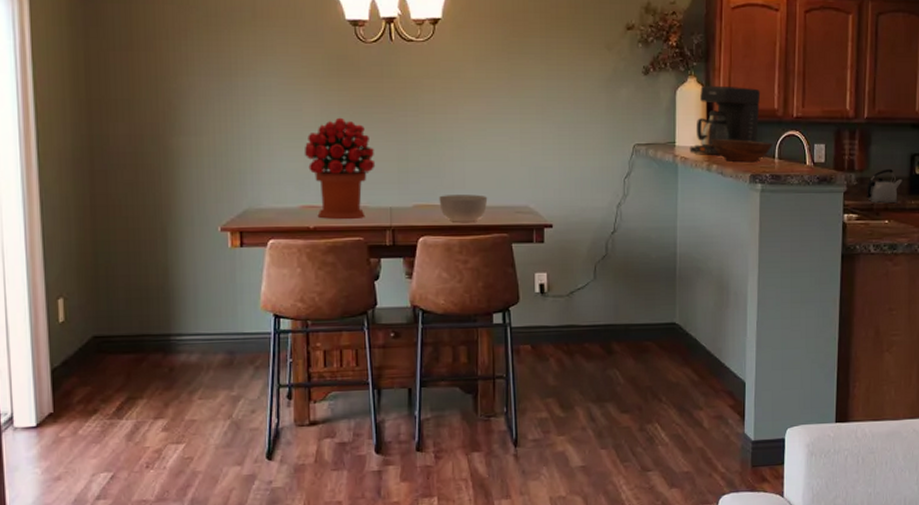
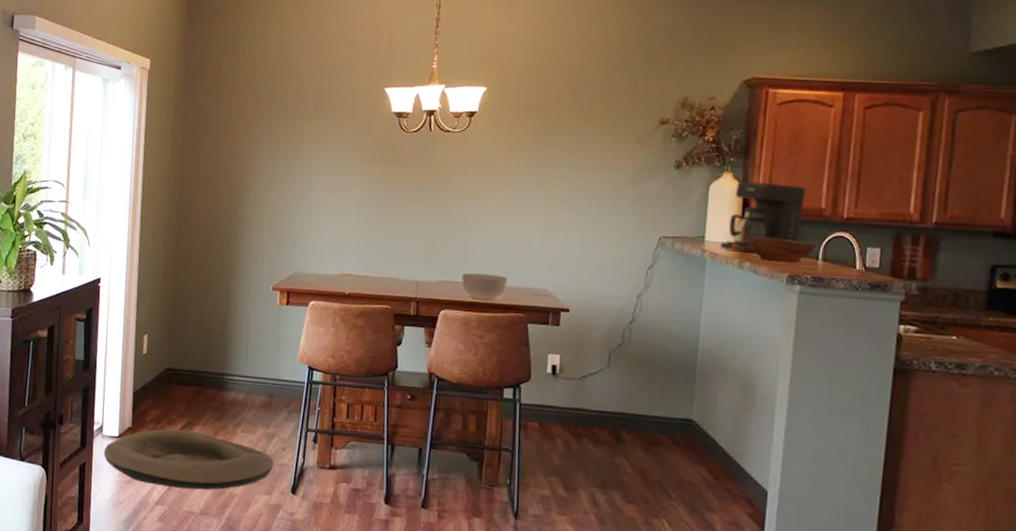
dog bed: none [18,406,242,477] -> present [103,428,274,490]
bouquet: present [304,117,376,220] -> none [346,197,407,289]
kettle: present [866,168,903,204] -> none [929,279,978,319]

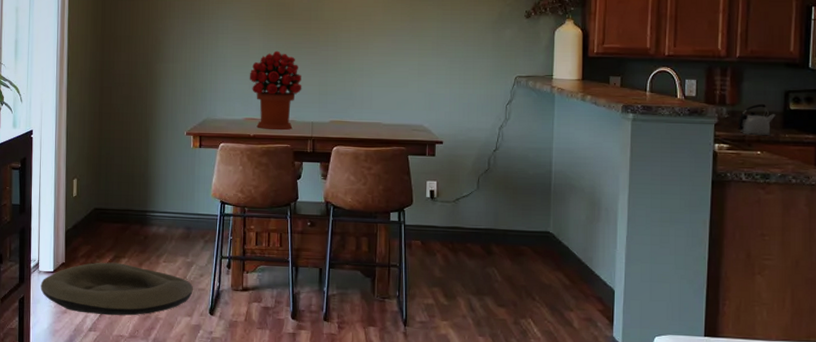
bouquet: none [346,197,407,289] -> present [249,50,302,131]
bowl: present [462,273,508,302] -> none [350,114,390,137]
coffee maker: present [720,181,806,254] -> none [566,27,634,88]
bowl: present [745,235,818,263] -> none [586,72,645,95]
kettle: none [929,279,978,319] -> present [738,103,776,136]

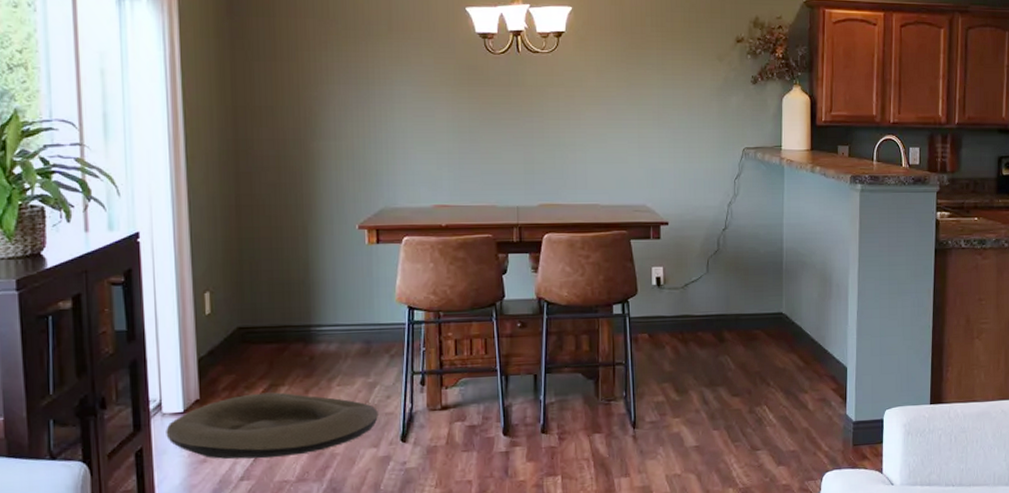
bouquet: present [249,50,302,131] -> none [436,123,504,218]
kettle: present [738,103,776,136] -> none [957,170,991,202]

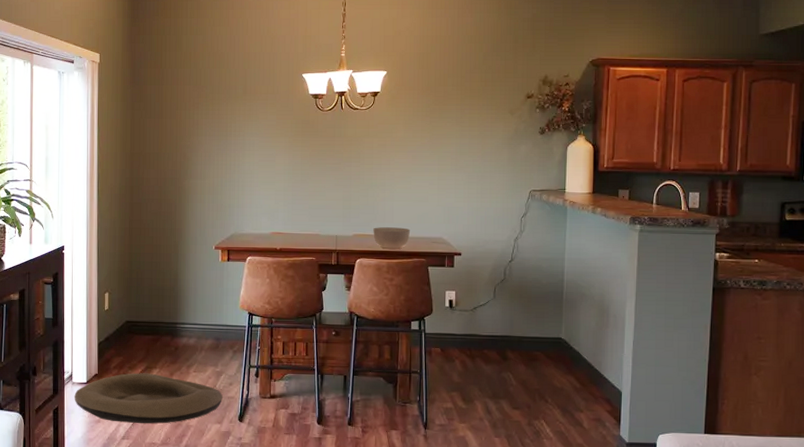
bowl: none [563,194,608,221] -> present [373,227,411,250]

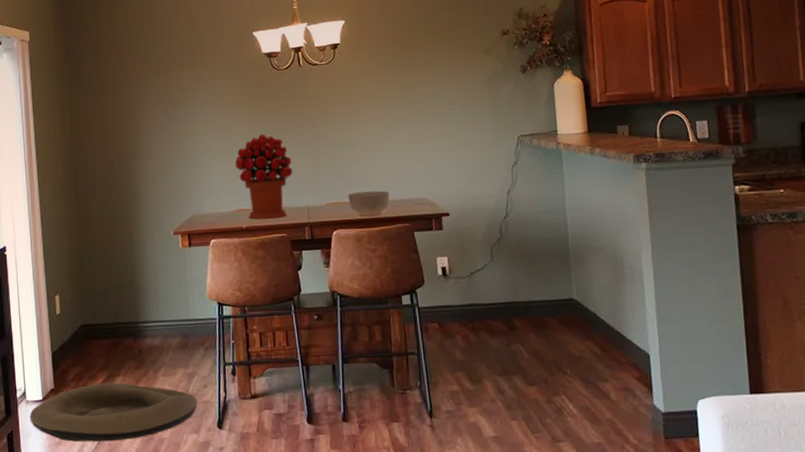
bouquet: none [275,167,327,244] -> present [235,133,293,220]

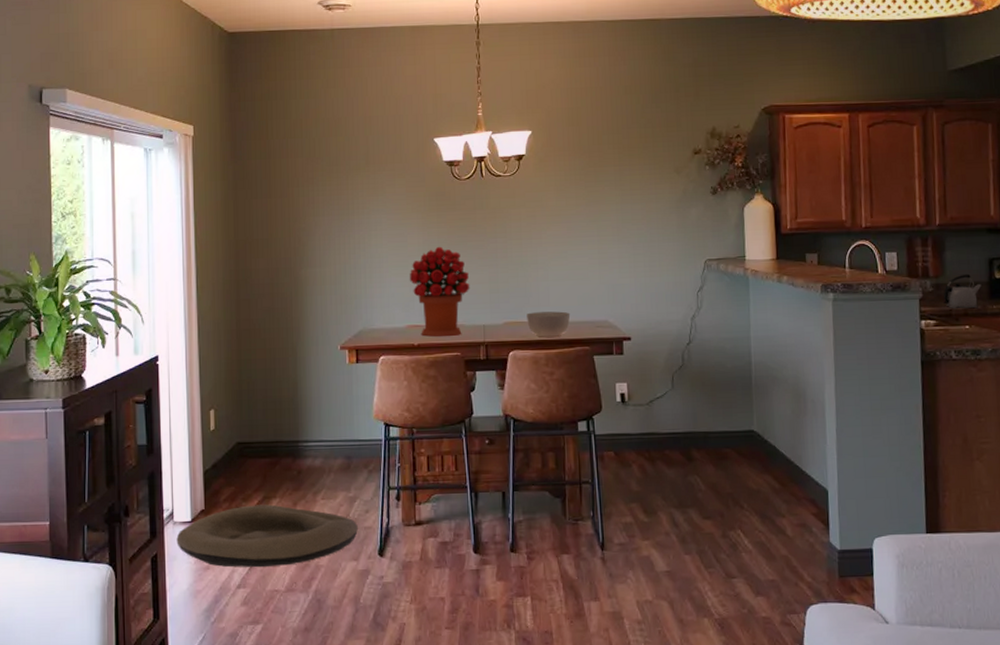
kettle: none [756,138,795,174] -> present [943,273,982,309]

